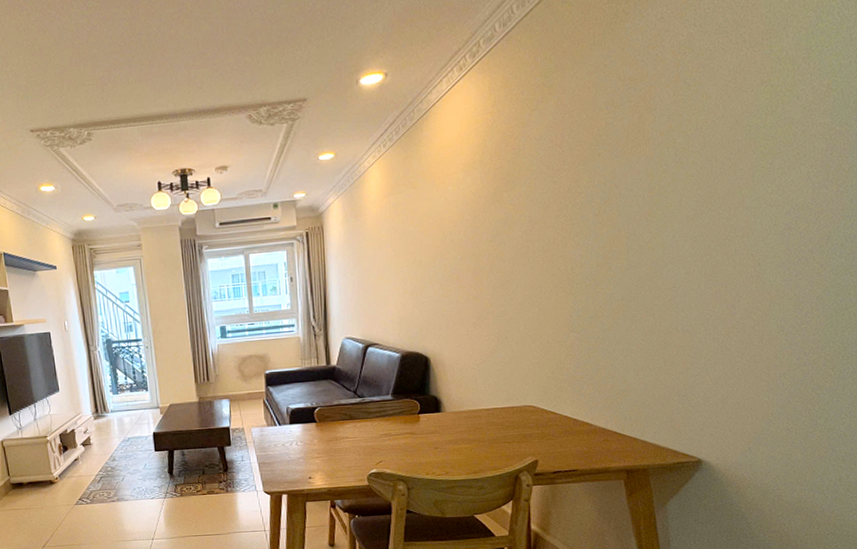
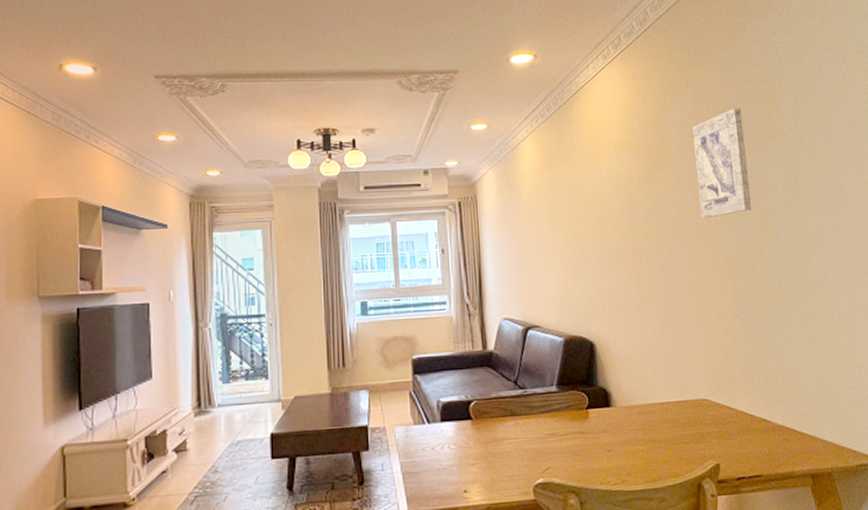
wall art: none [548,113,609,236] -> present [692,108,752,219]

